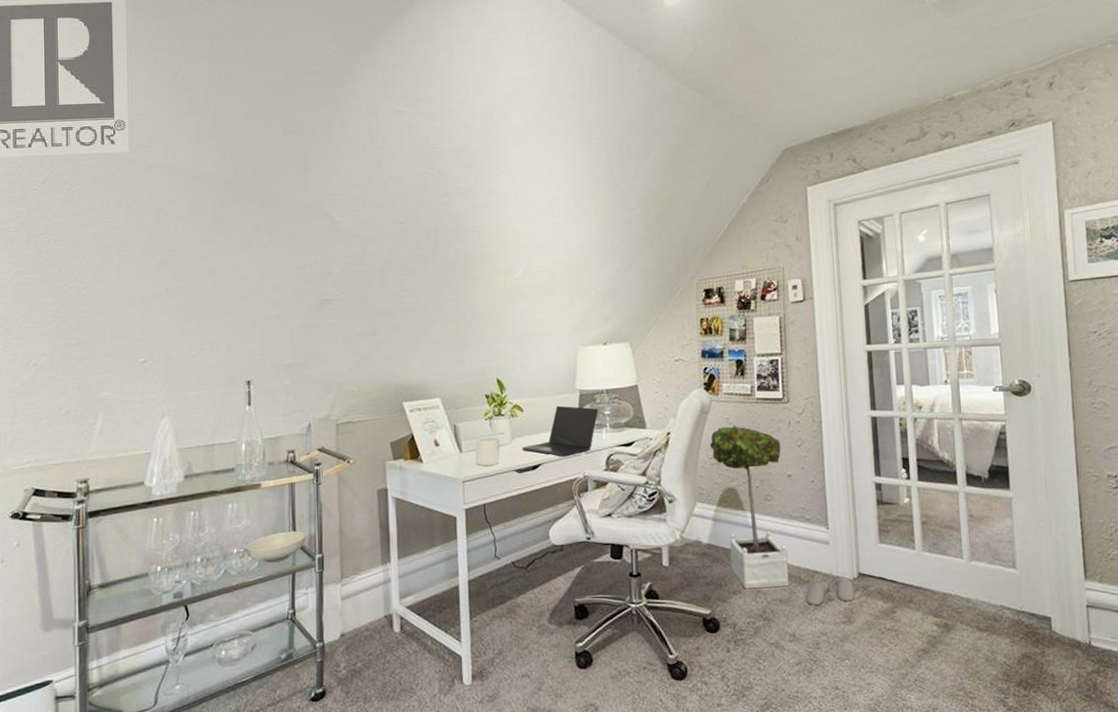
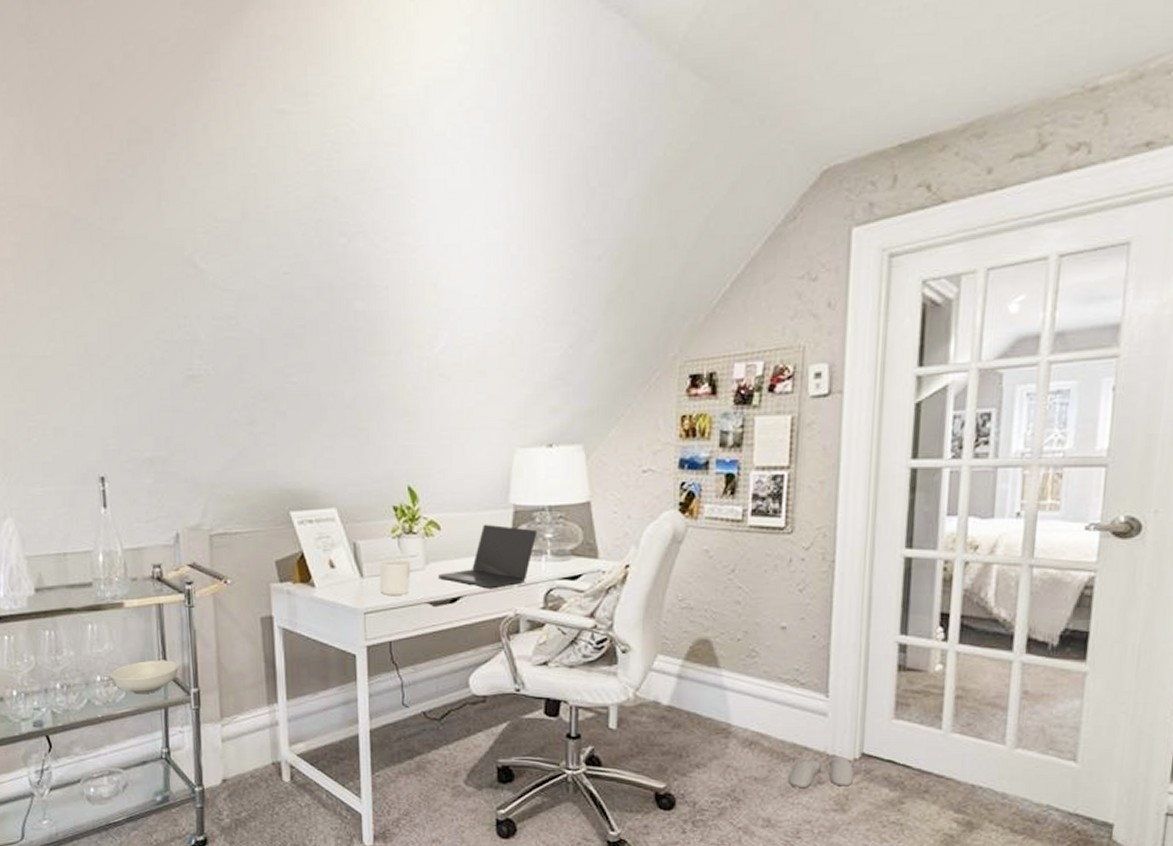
potted tree: present [710,425,789,589] -> none [681,559,776,763]

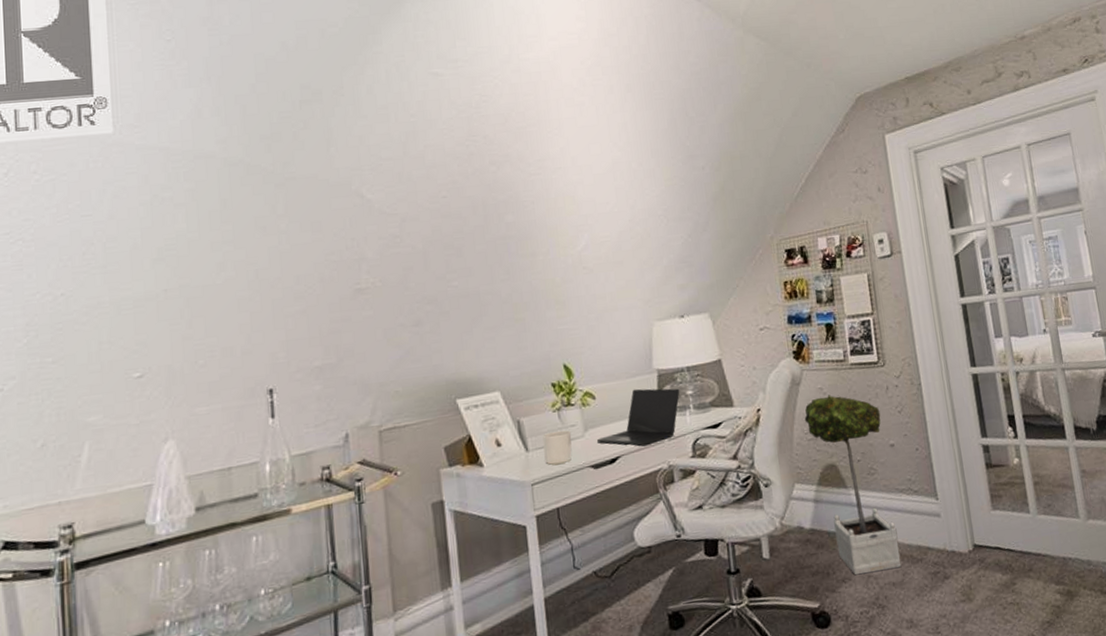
bowl: present [111,660,179,694] -> none [276,560,349,602]
potted tree: none [681,559,776,763] -> present [804,395,902,576]
slippers: present [789,756,855,789] -> none [920,550,972,586]

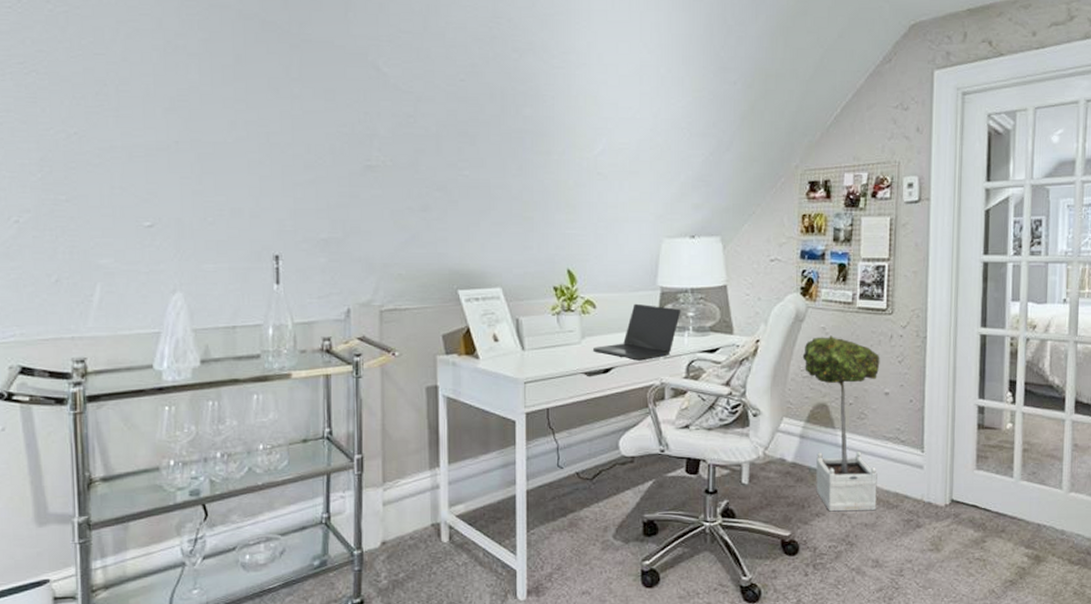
mug: present [542,430,572,465] -> none [540,334,569,366]

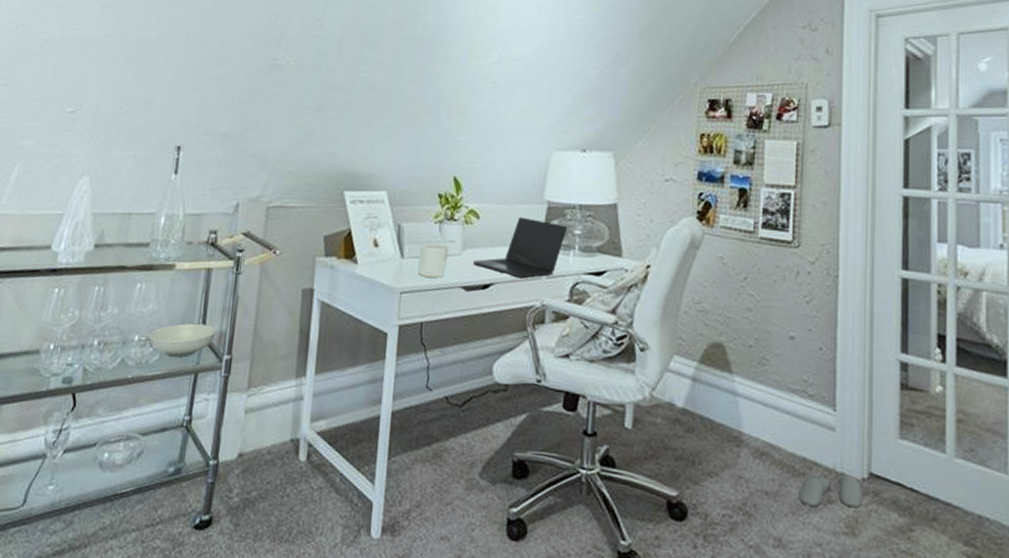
bowl: none [274,428,343,462] -> present [149,323,216,358]
mug: none [540,334,569,366] -> present [418,243,449,278]
potted tree: present [802,335,880,512] -> none [697,266,785,476]
slippers: none [893,503,946,532] -> present [799,474,864,508]

